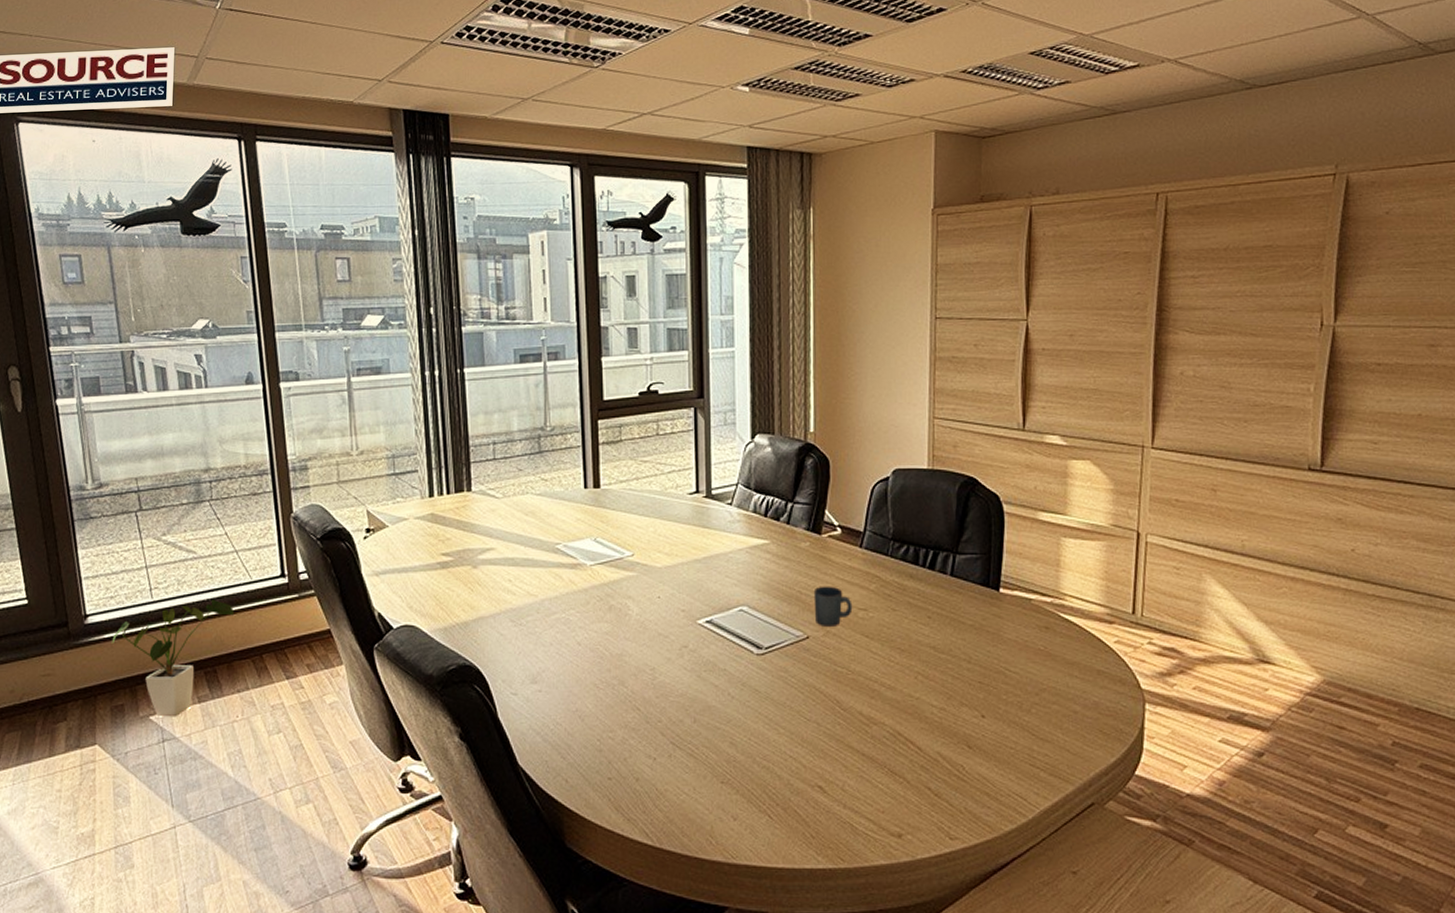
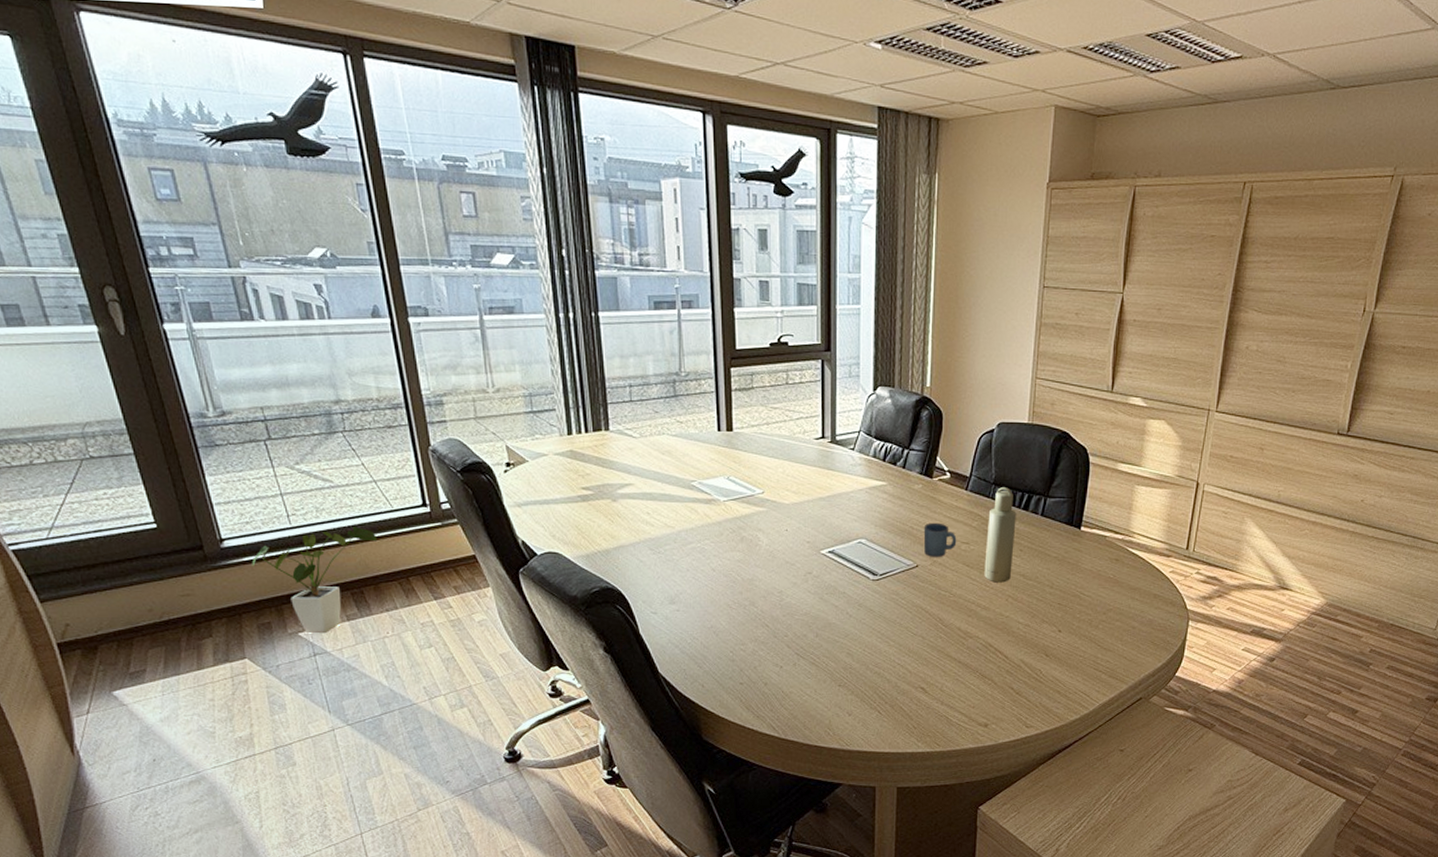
bottle: none [887,543,922,657] -> present [984,487,1017,583]

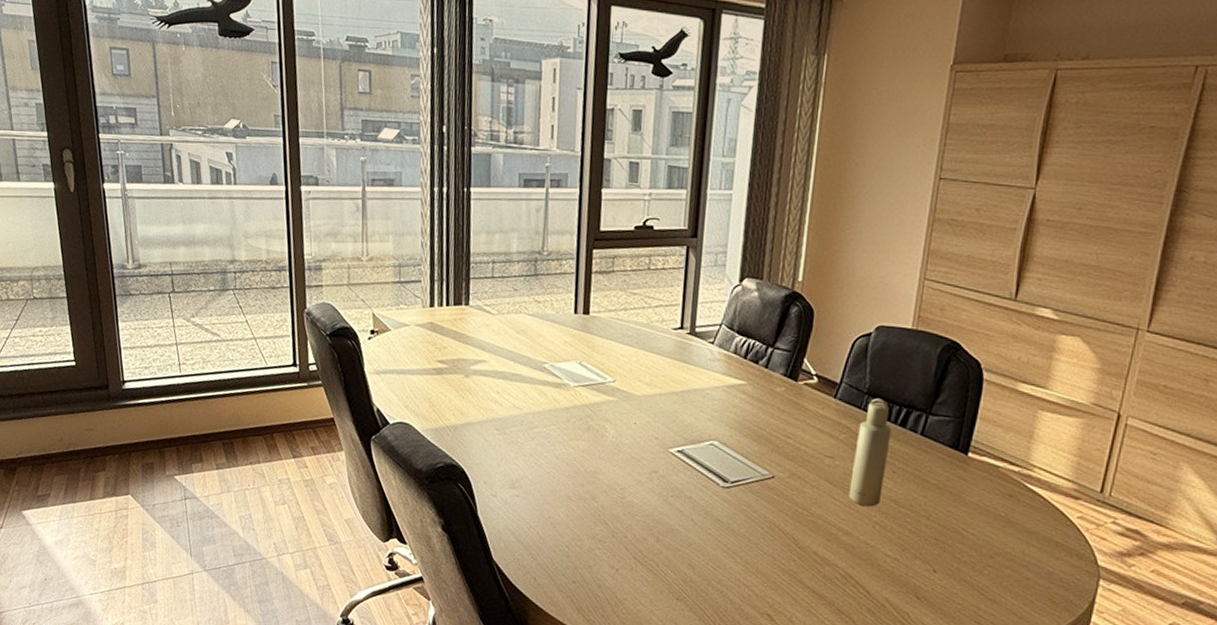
house plant: present [251,525,376,634] -> none [145,379,250,480]
mug: present [923,522,957,558] -> none [782,430,820,471]

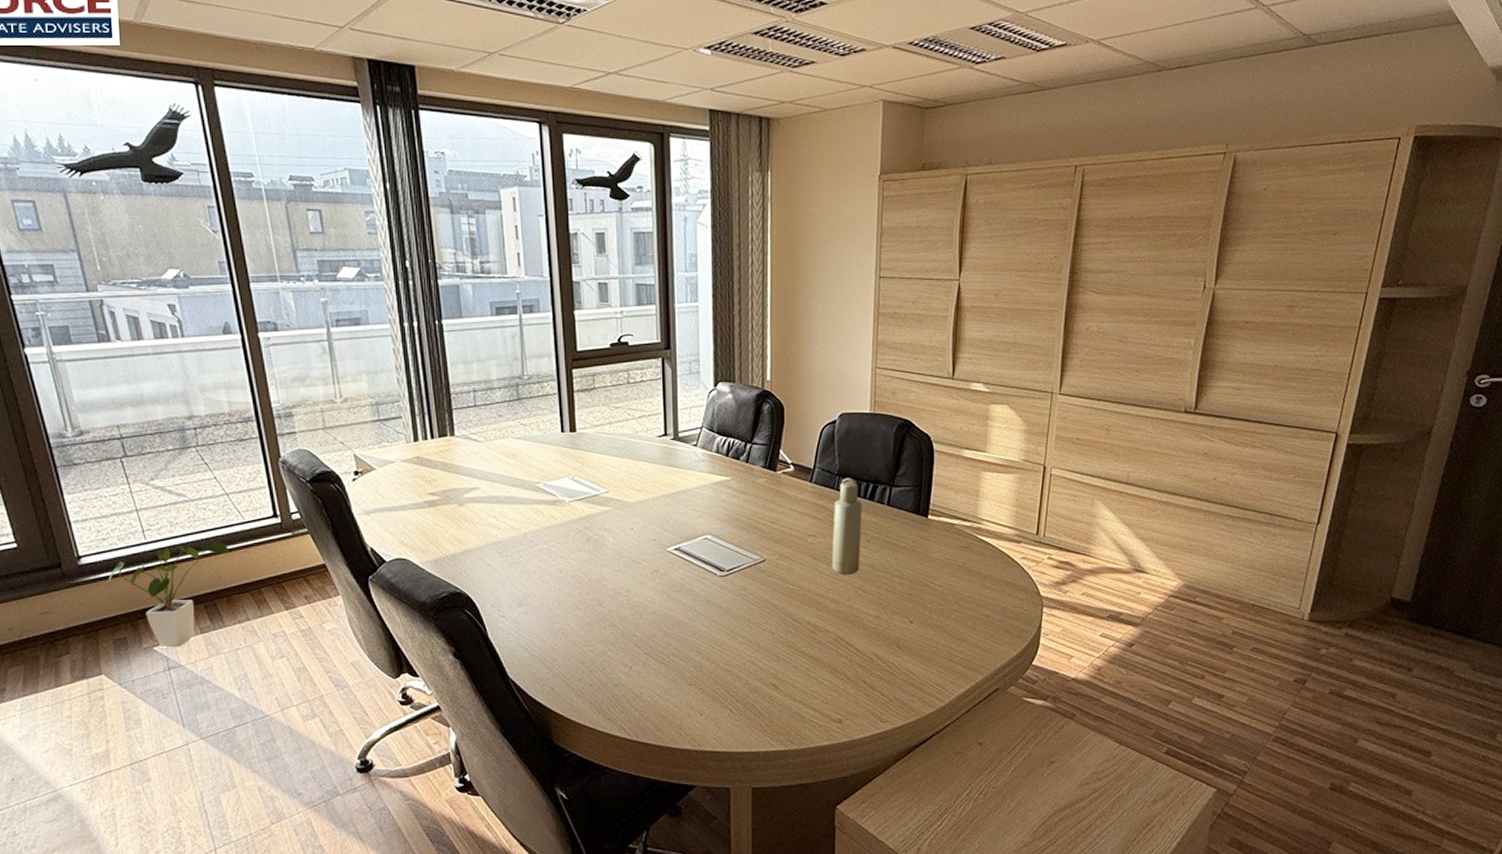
house plant: none [145,379,250,480] -> present [108,538,229,648]

